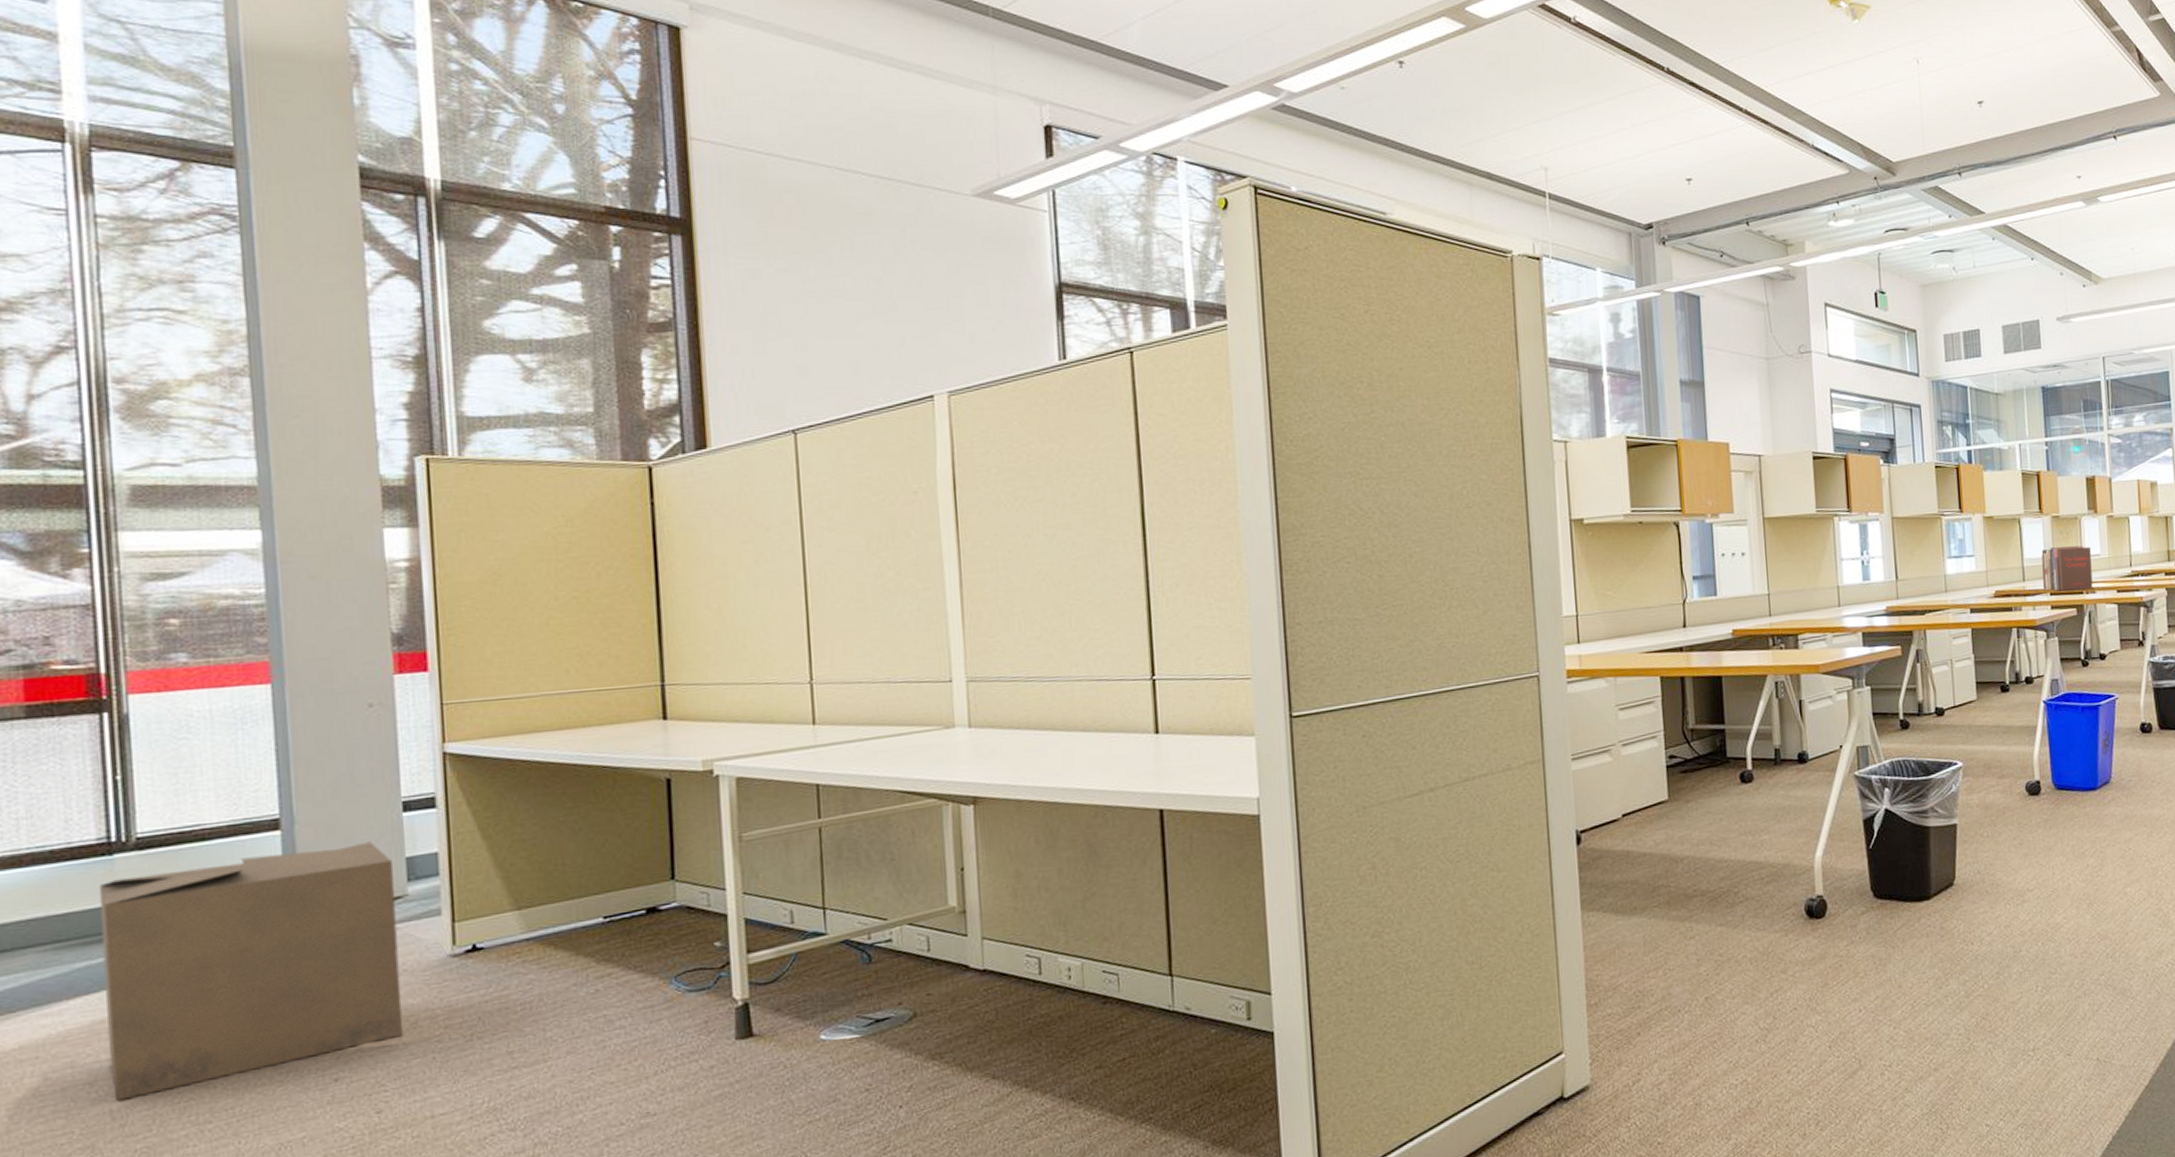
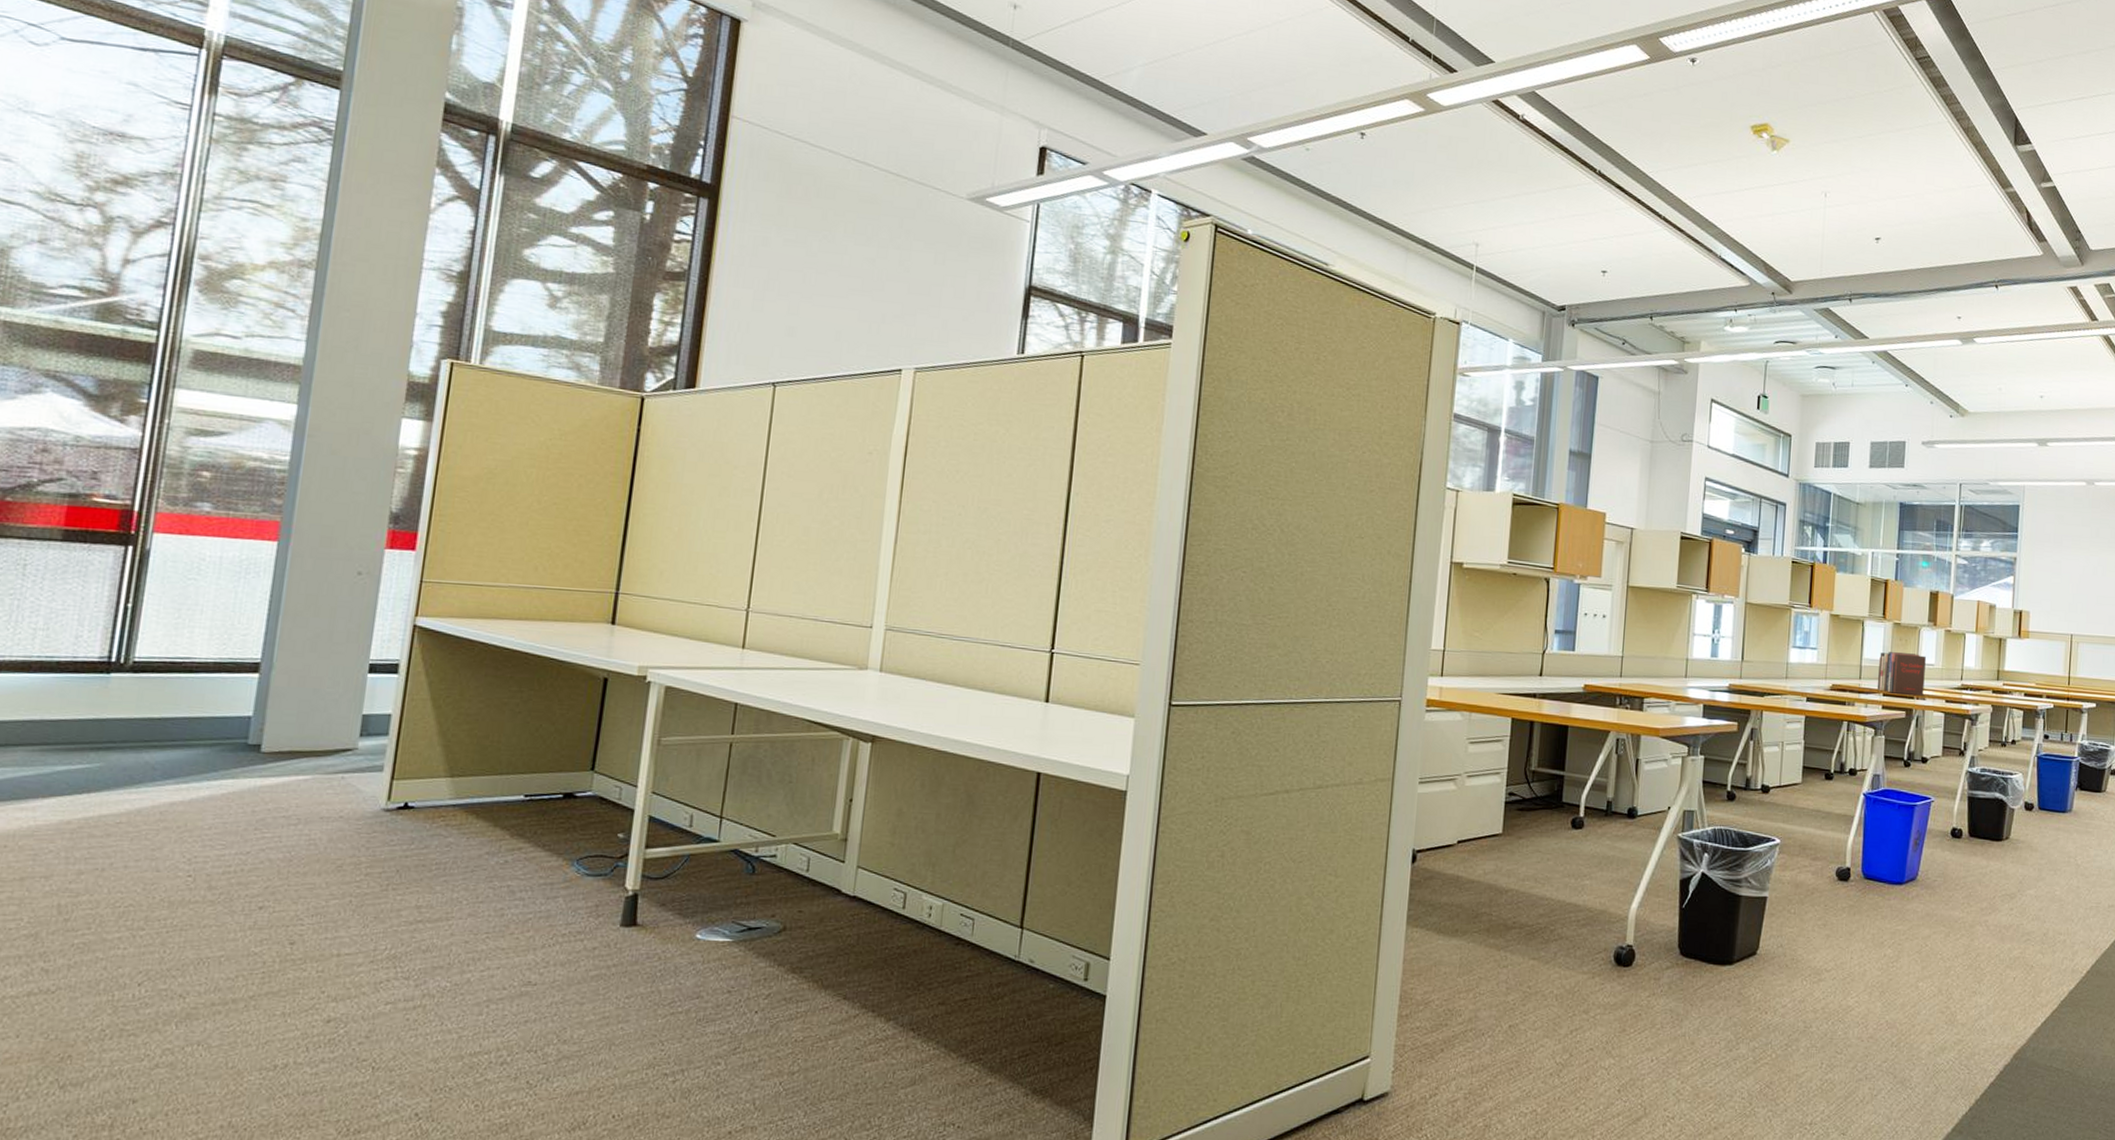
cardboard box: present [98,841,404,1101] -> none [65,693,351,897]

